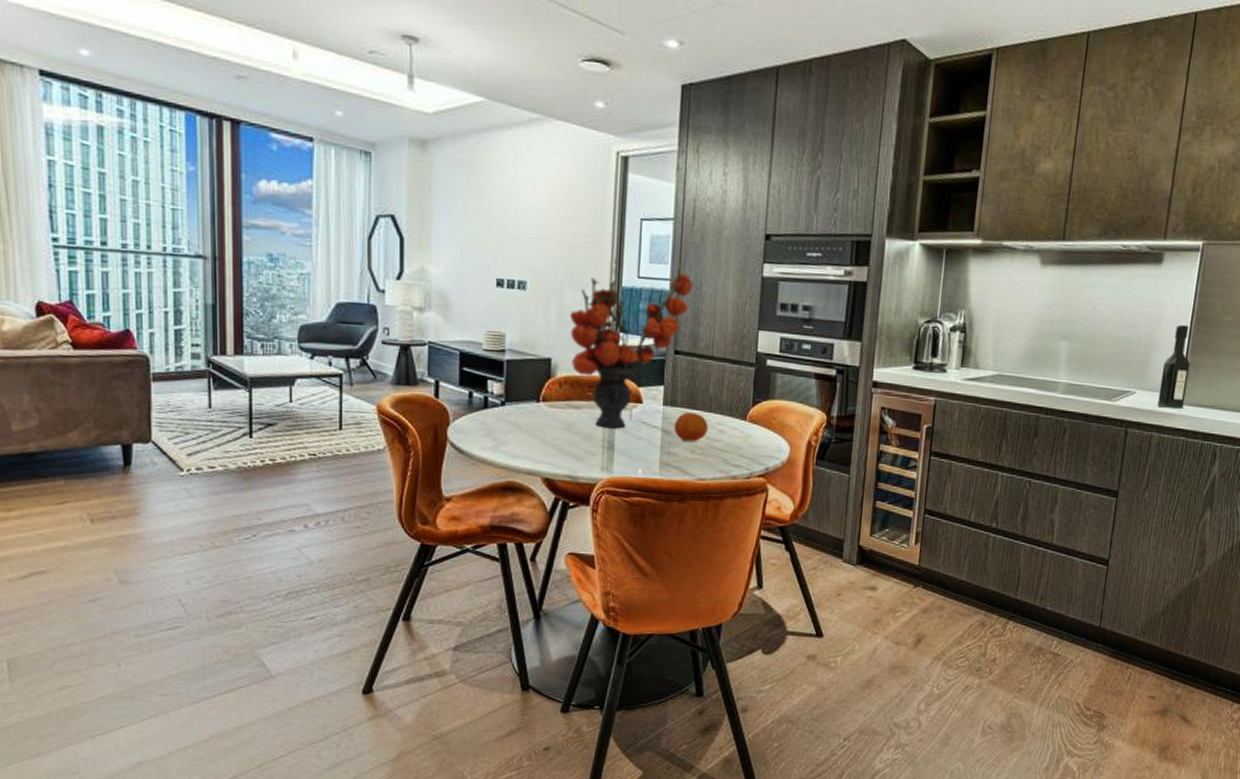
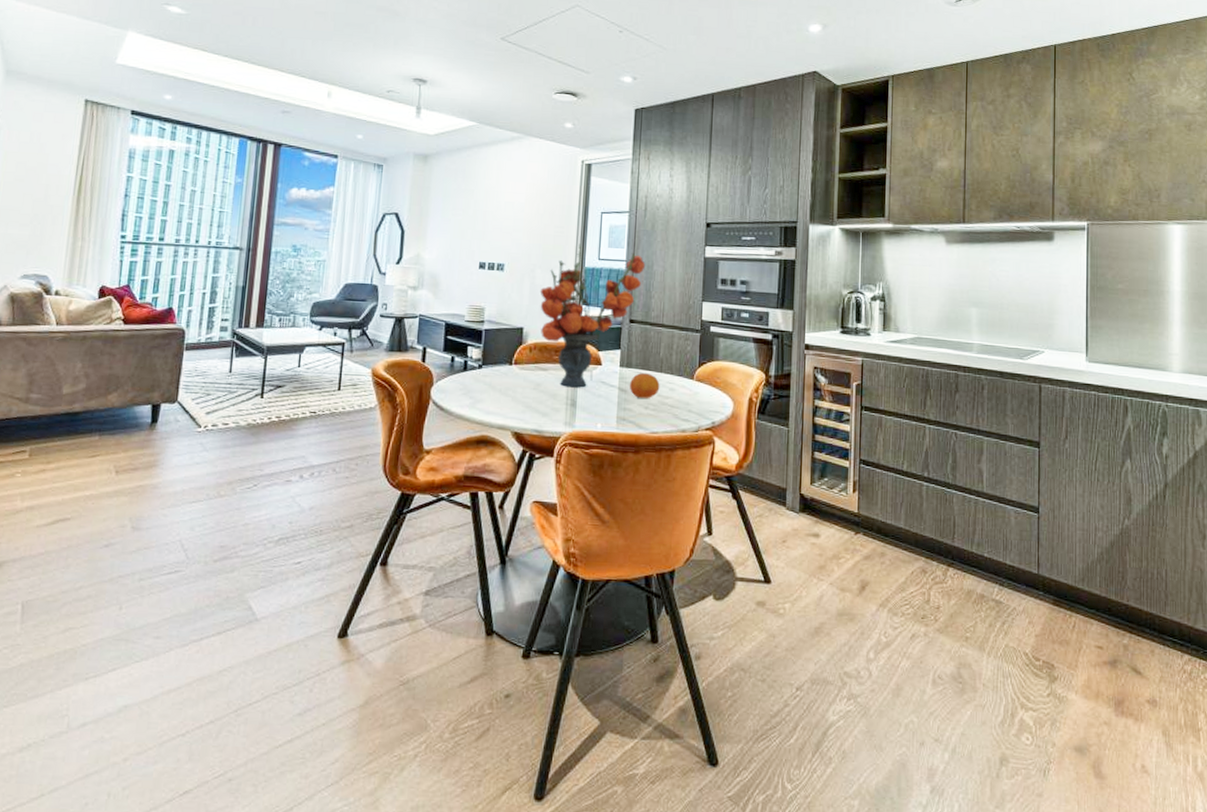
bottle: present [1157,324,1190,410] -> none [1066,292,1091,367]

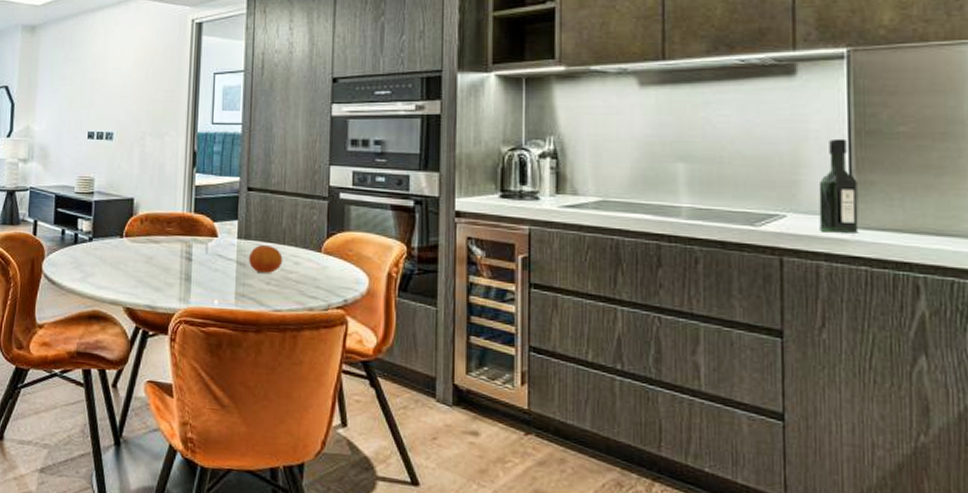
bouquet: present [540,244,646,388] -> none [150,108,264,262]
bottle: none [1066,292,1091,367] -> present [818,138,859,234]

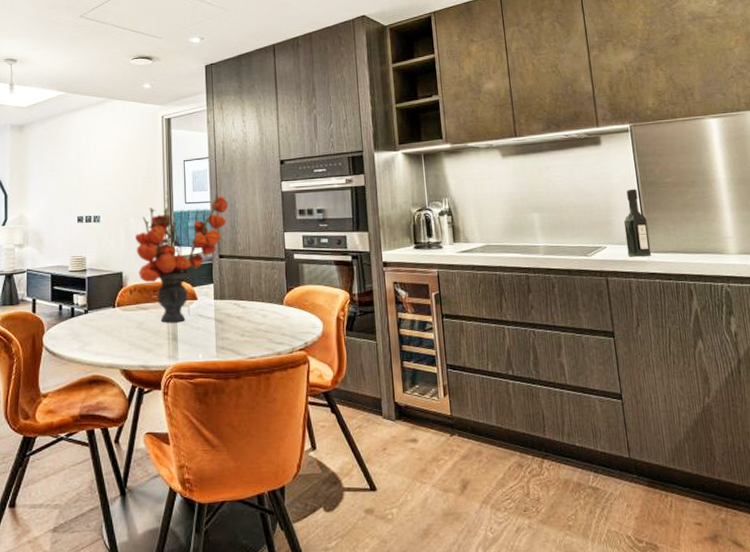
bouquet: none [150,108,264,262] -> present [134,191,229,323]
fruit: present [249,245,283,273] -> none [225,303,253,327]

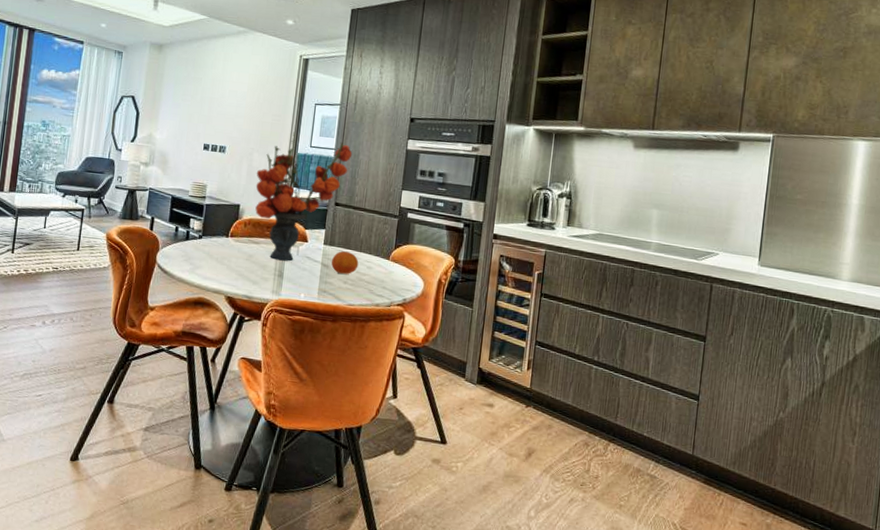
fruit: none [225,303,253,327] -> present [331,251,359,274]
bottle: present [623,189,652,258] -> none [738,200,767,270]

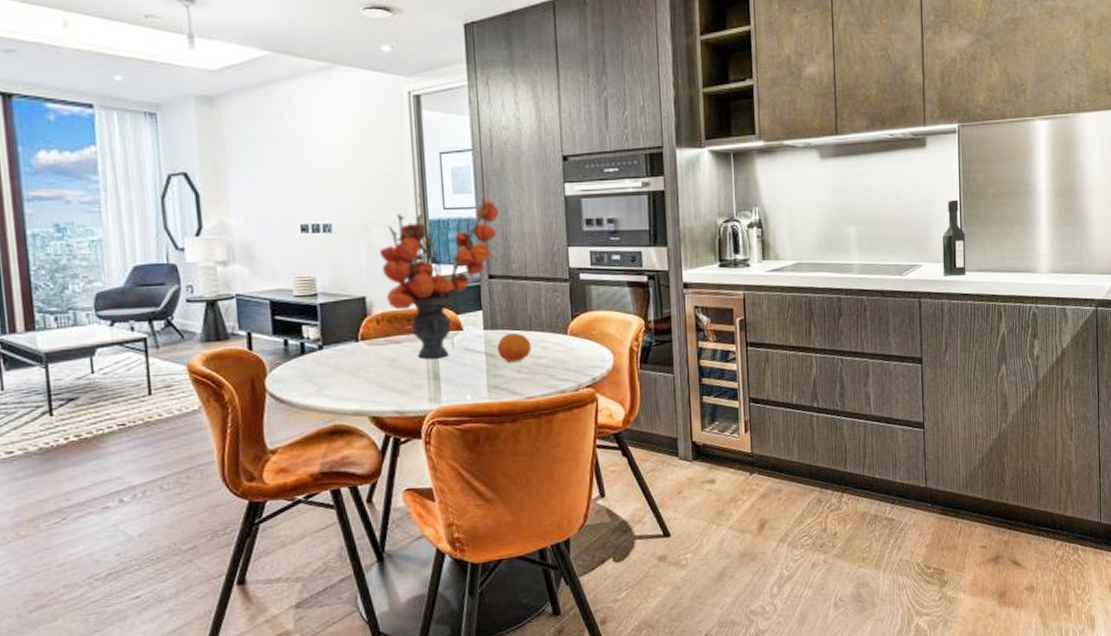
bottle: none [738,200,767,270] -> present [942,199,966,278]

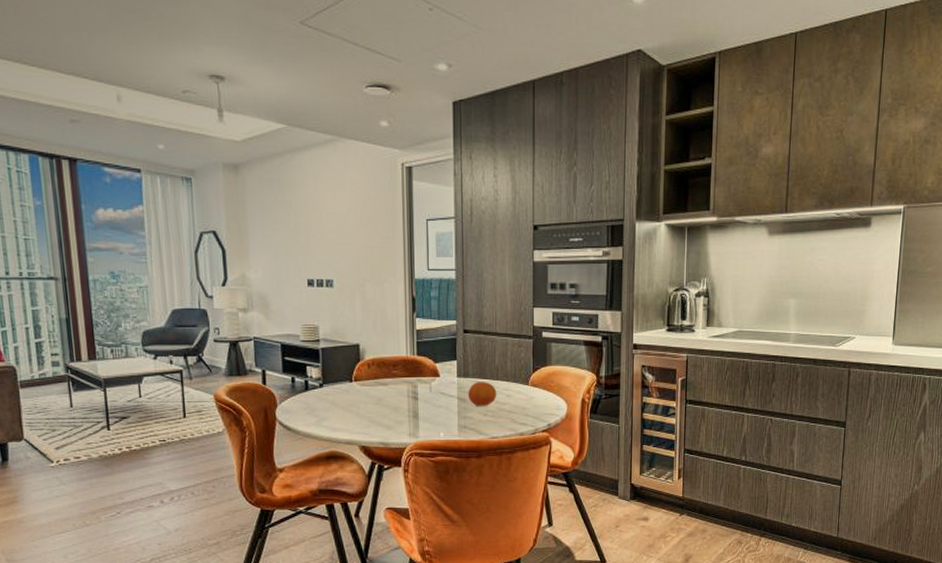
bouquet: present [379,192,499,360] -> none [372,254,475,400]
bottle: present [942,199,966,278] -> none [874,277,899,350]

